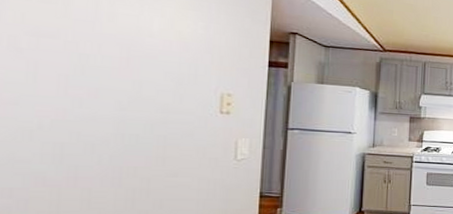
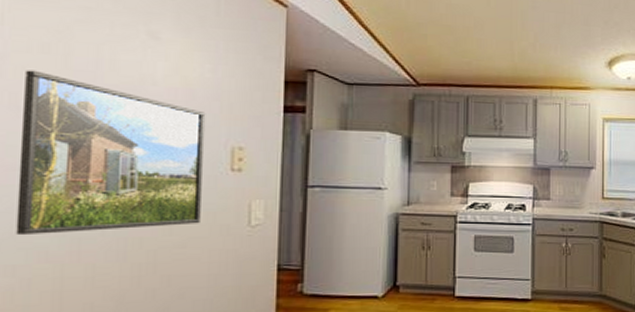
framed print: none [13,16,198,162] -> present [15,70,206,234]

